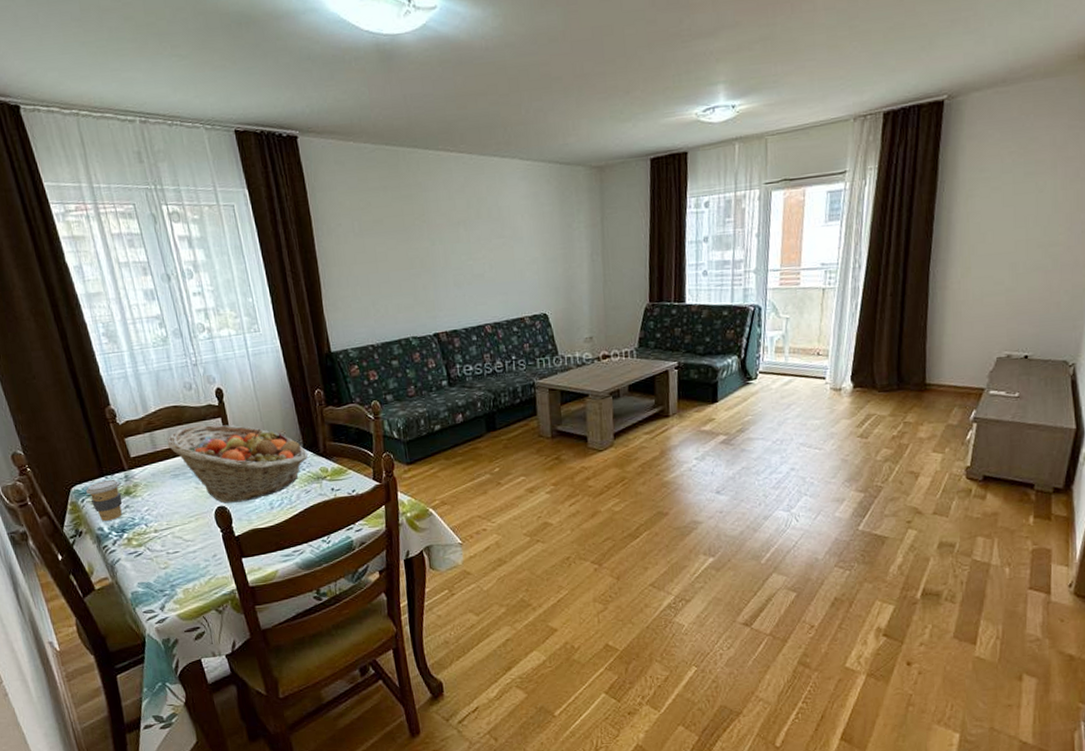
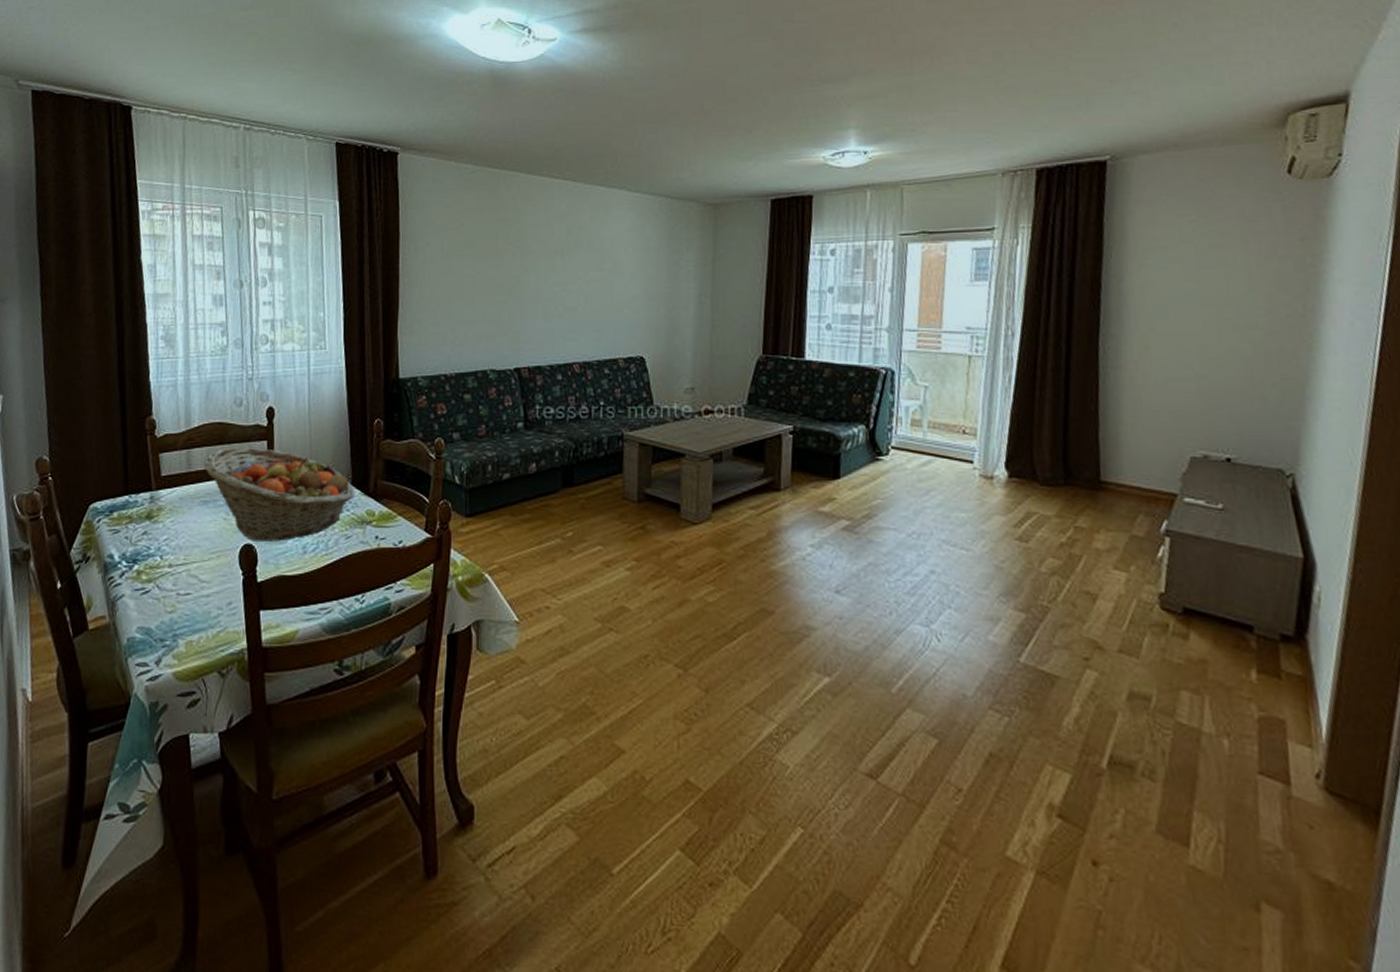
coffee cup: present [86,479,122,521] -> none [105,499,144,547]

